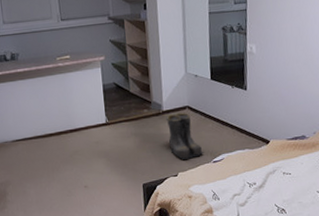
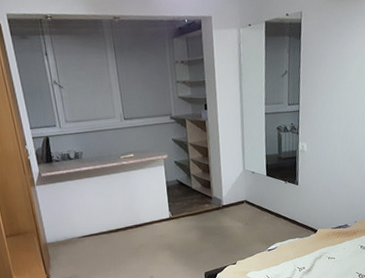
boots: present [166,112,204,160] -> none [225,206,260,249]

